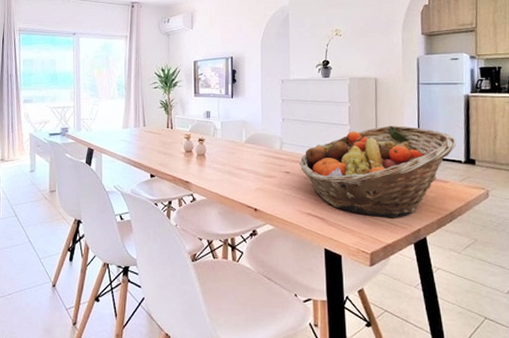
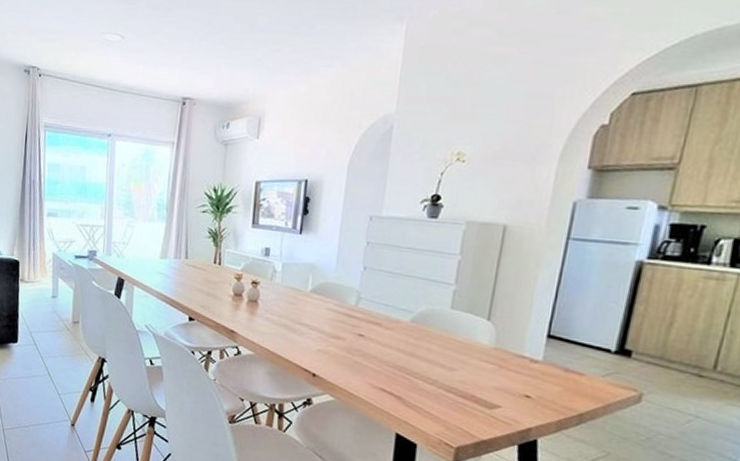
fruit basket: present [299,125,456,218] -> none [378,291,608,411]

